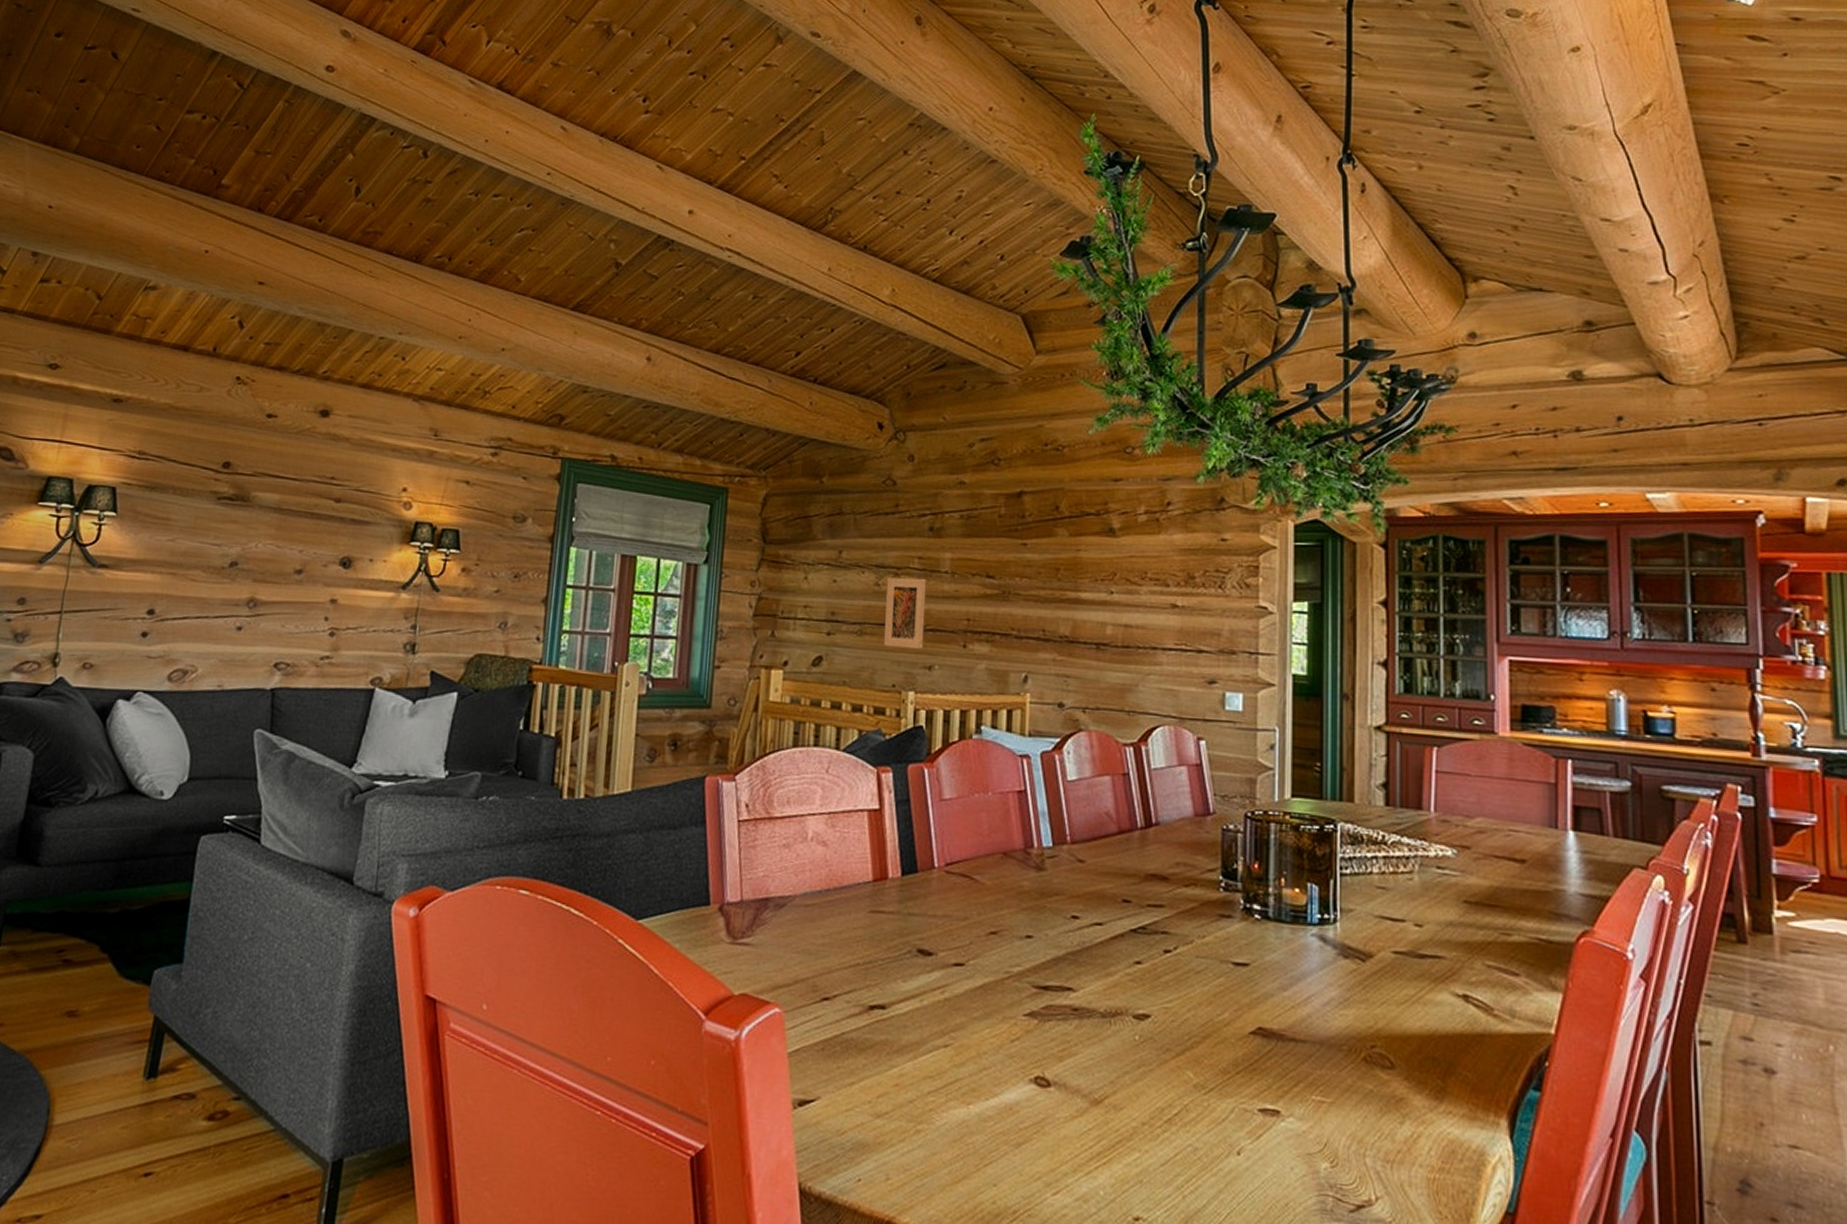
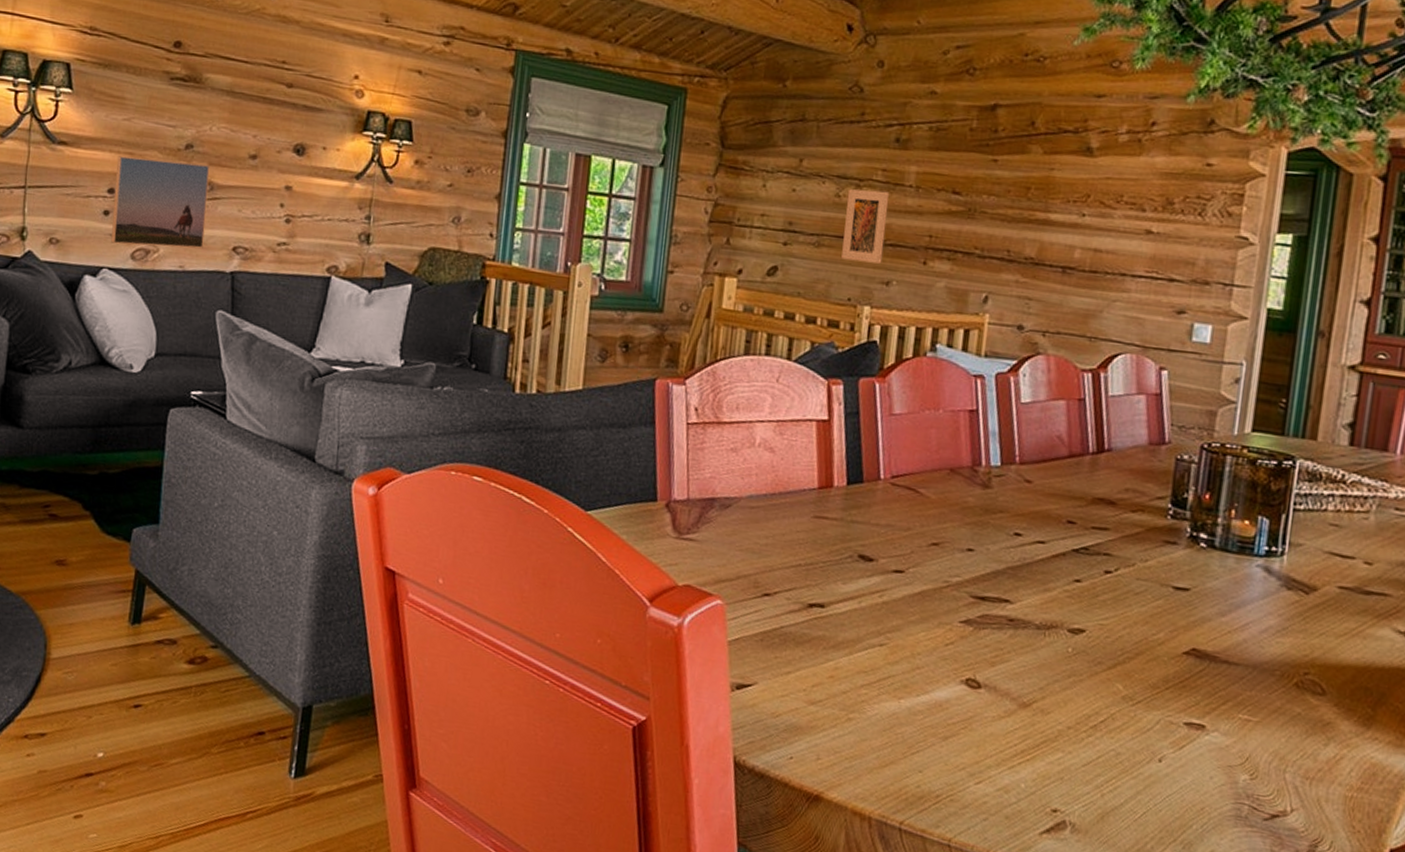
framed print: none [147,577,254,667] -> present [111,156,210,249]

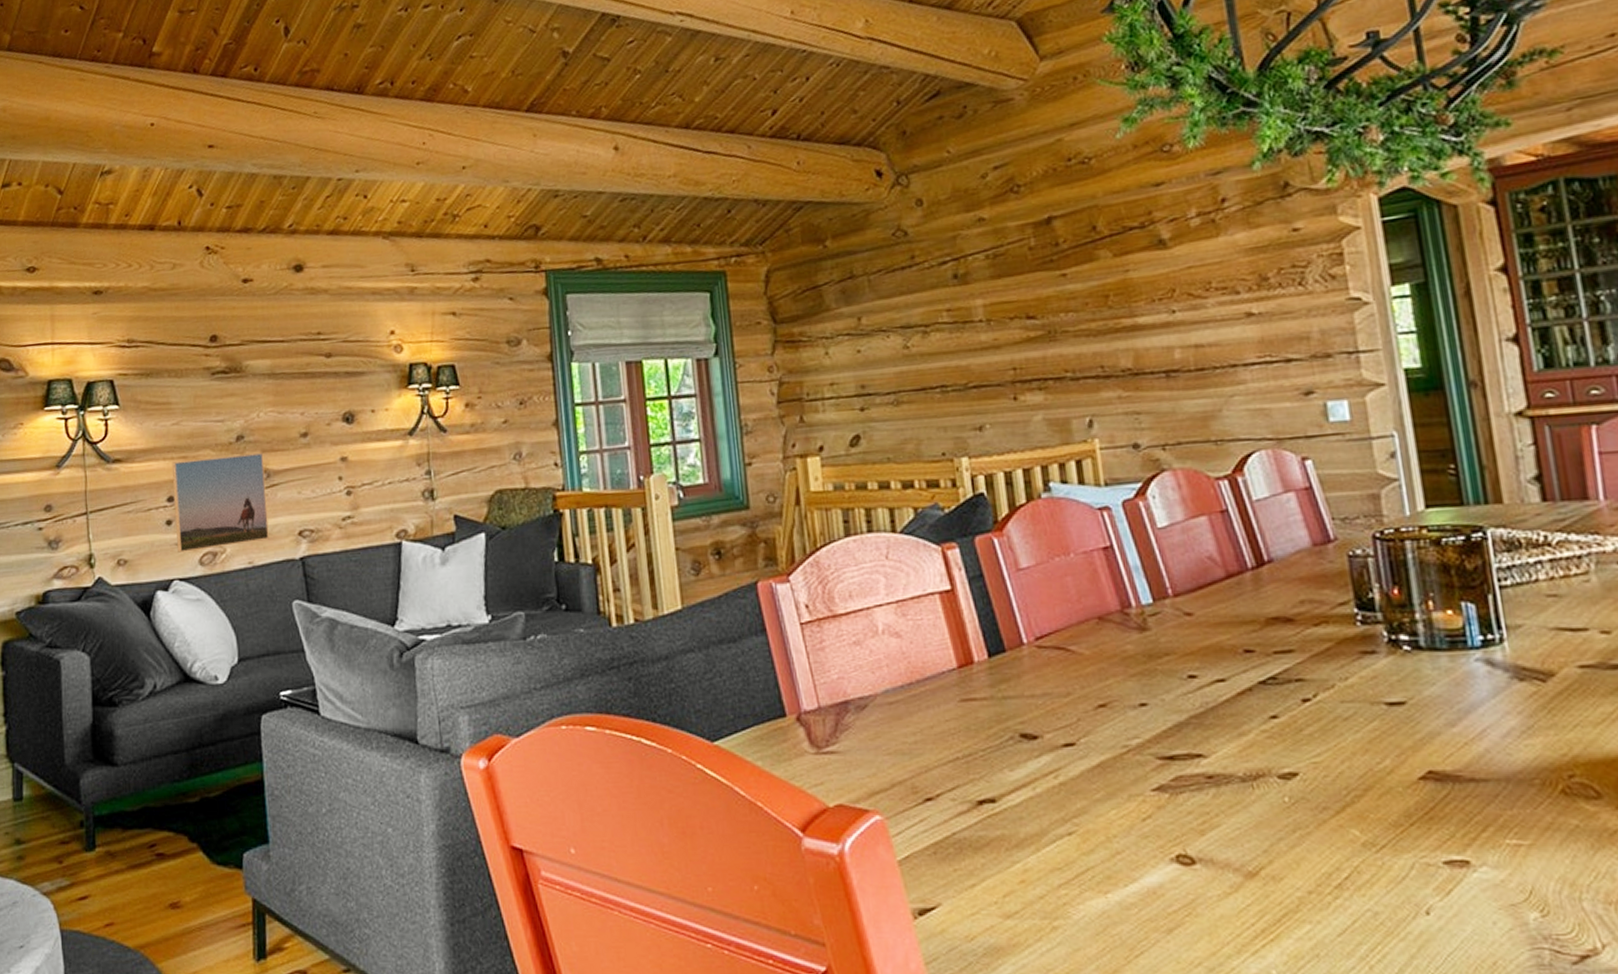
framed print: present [841,189,889,264] -> none [915,331,970,413]

